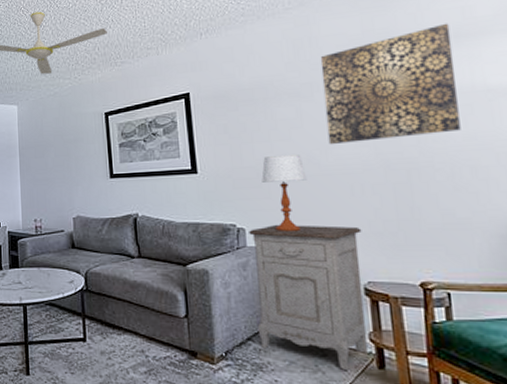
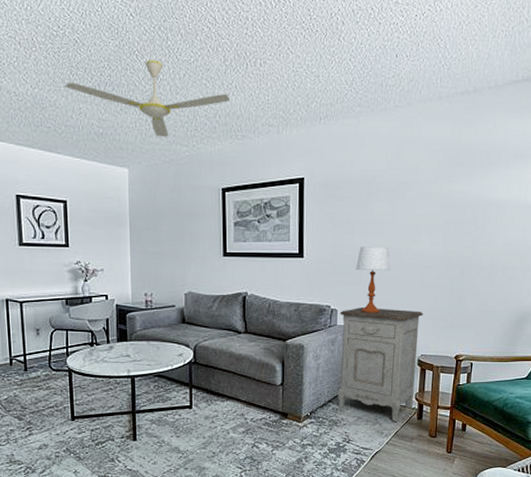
wall art: present [320,23,461,145] -> none [411,143,513,241]

